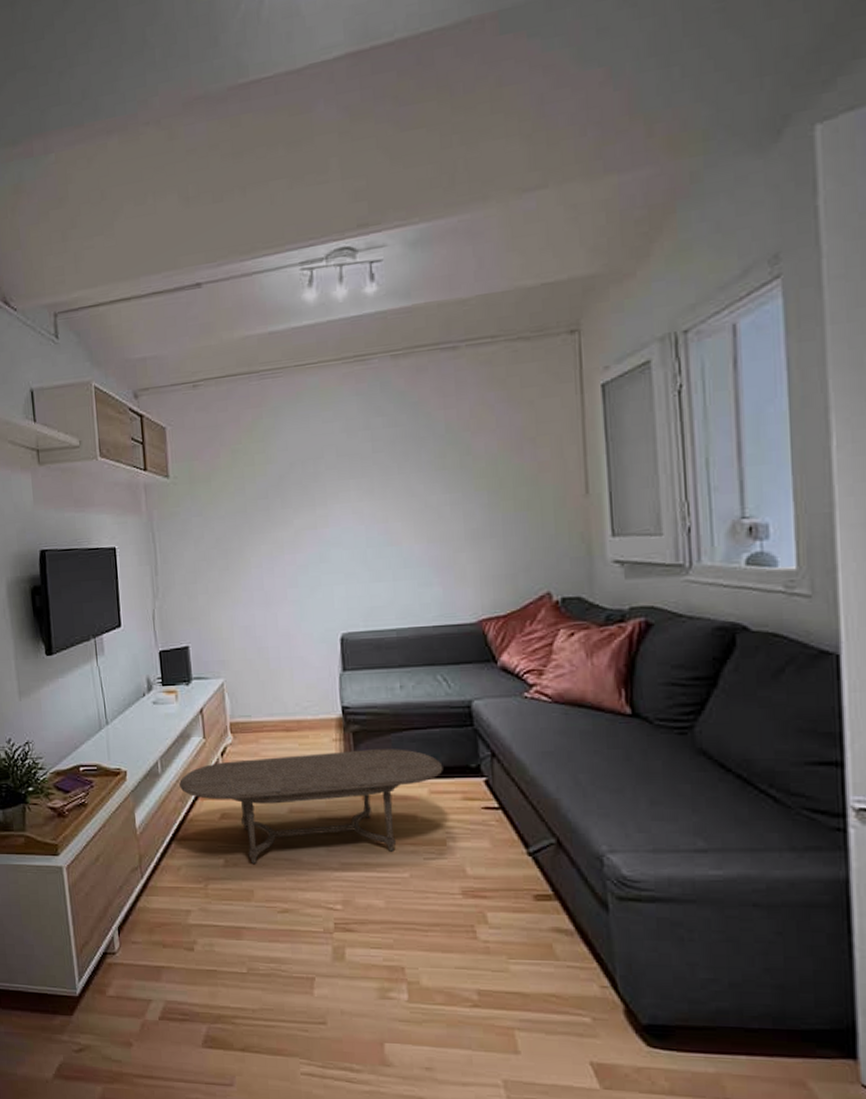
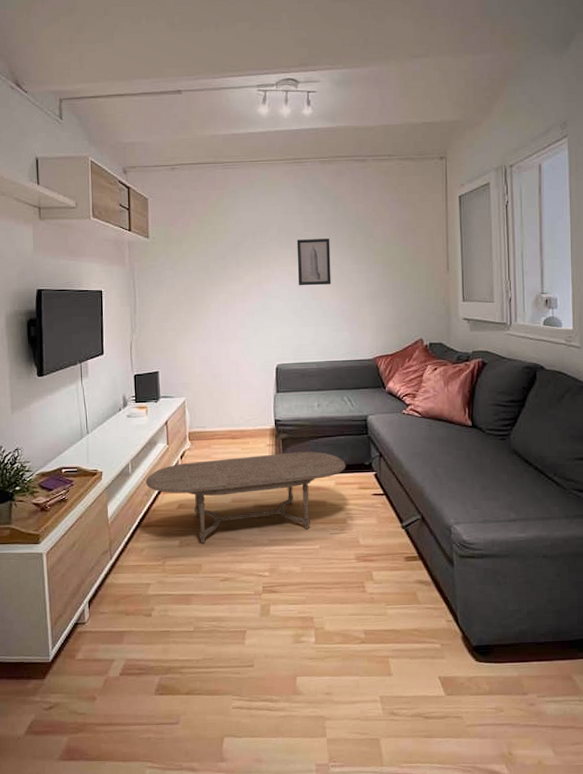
wall art: none [362,460,413,528] -> present [296,239,331,286]

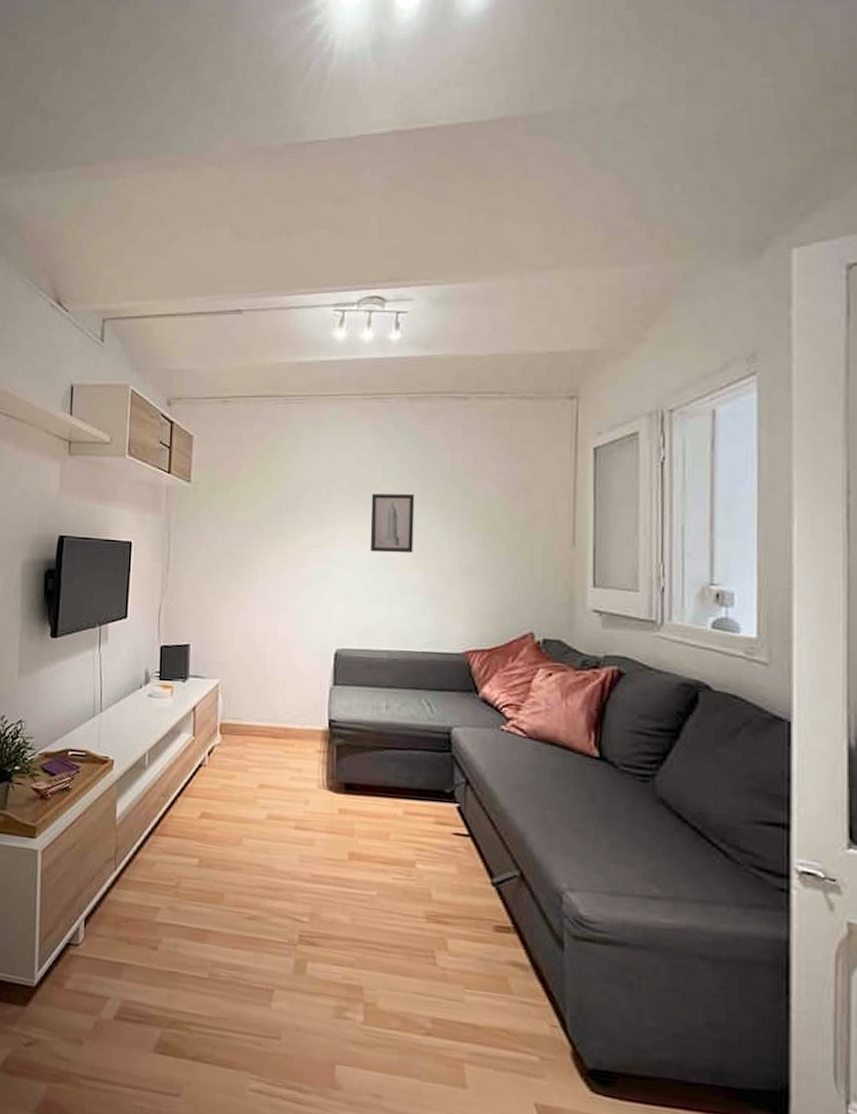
coffee table: present [146,451,346,543] -> none [164,761,419,869]

